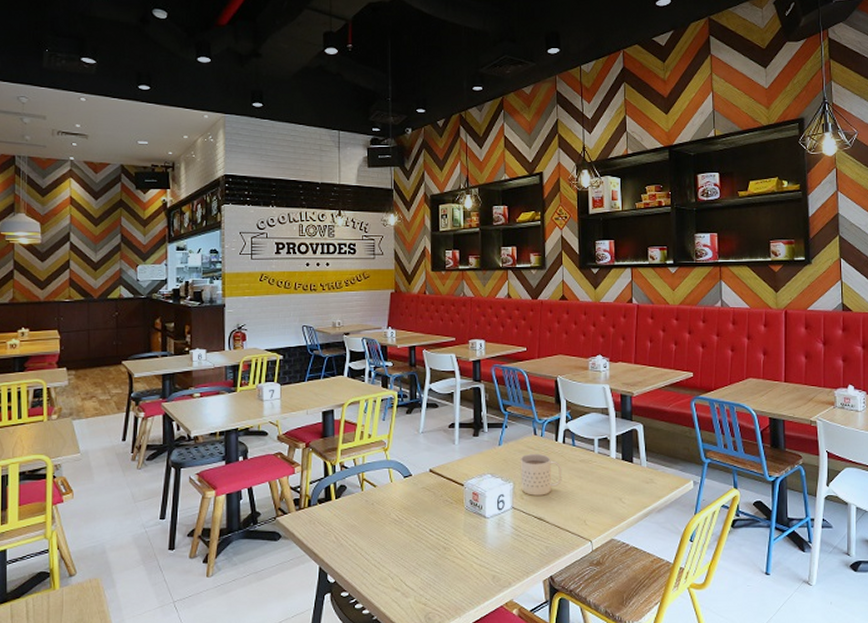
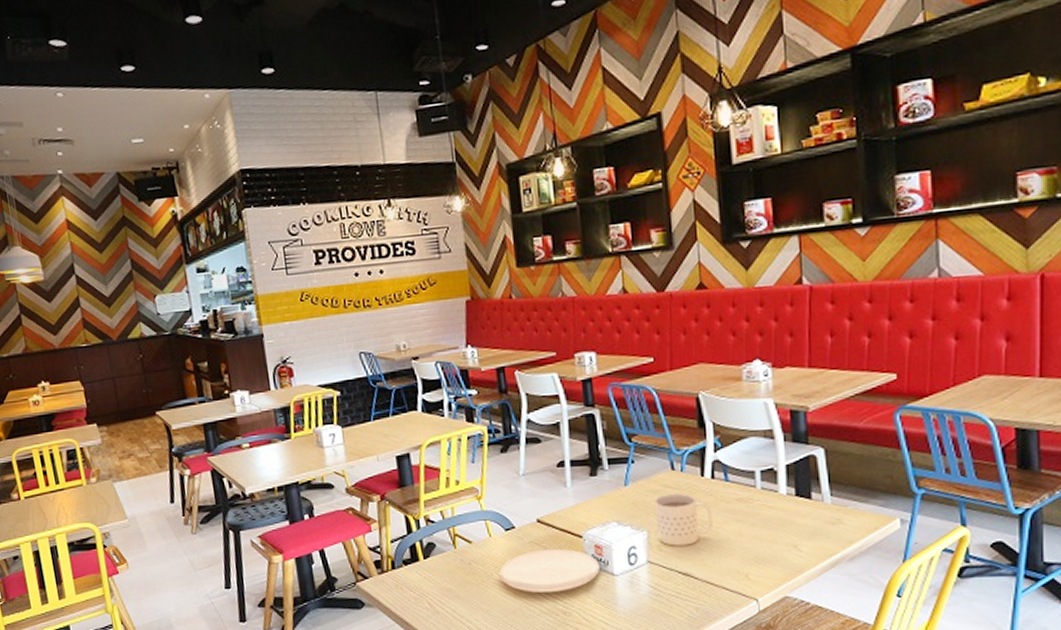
plate: none [396,494,475,531] -> present [499,548,600,594]

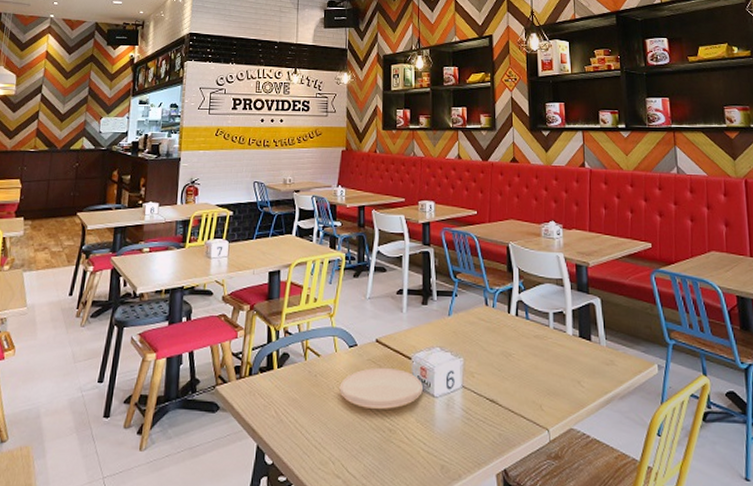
mug: present [654,493,713,546] -> none [471,325,516,374]

